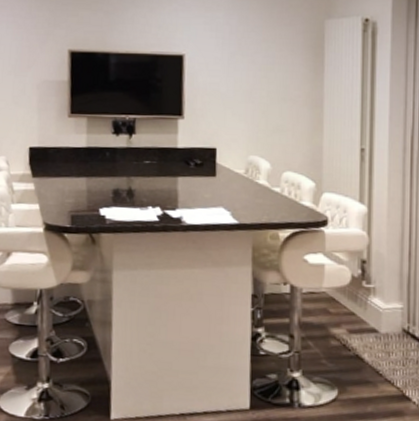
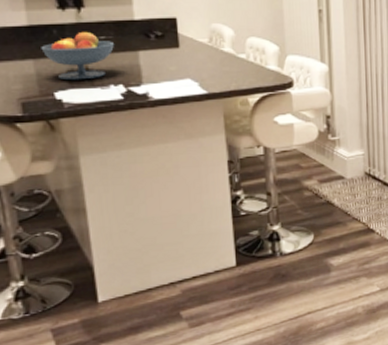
fruit bowl: none [94,155,157,200] -> present [41,31,114,81]

